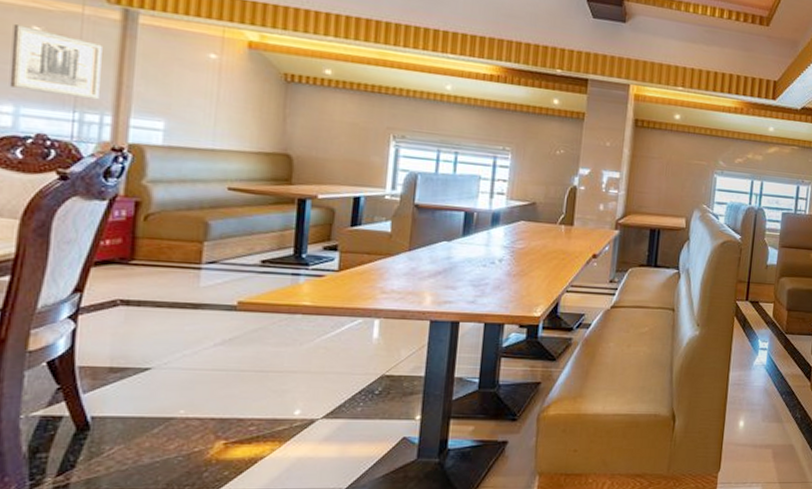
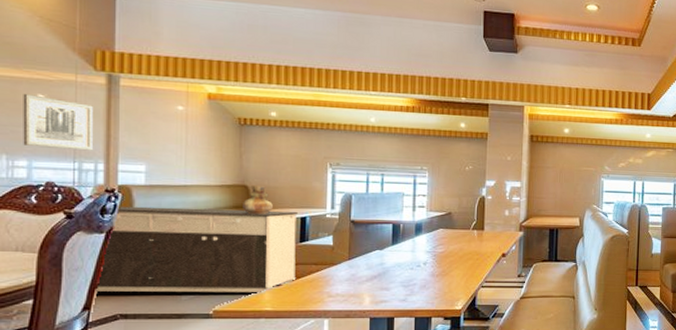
sideboard: none [92,168,351,283] -> present [96,206,298,292]
vessel: none [283,155,322,190] -> present [243,186,274,214]

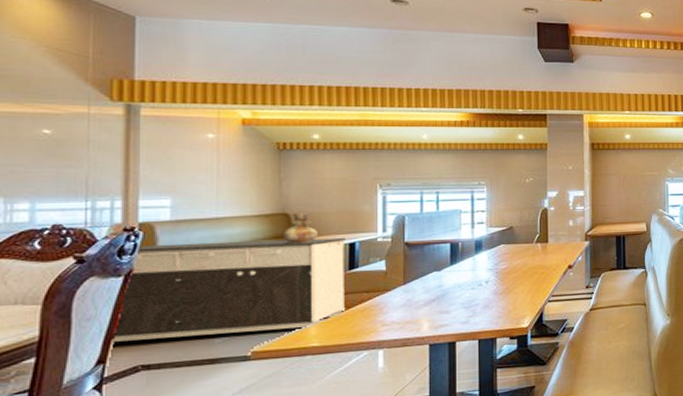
wall art: present [23,94,93,151] -> none [24,130,108,188]

